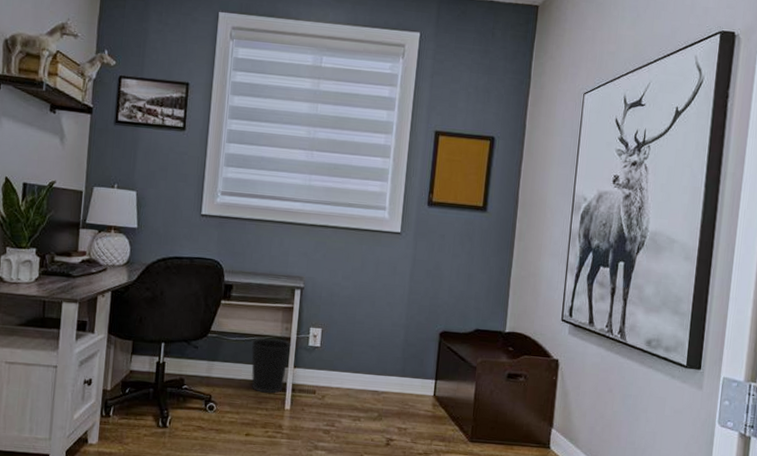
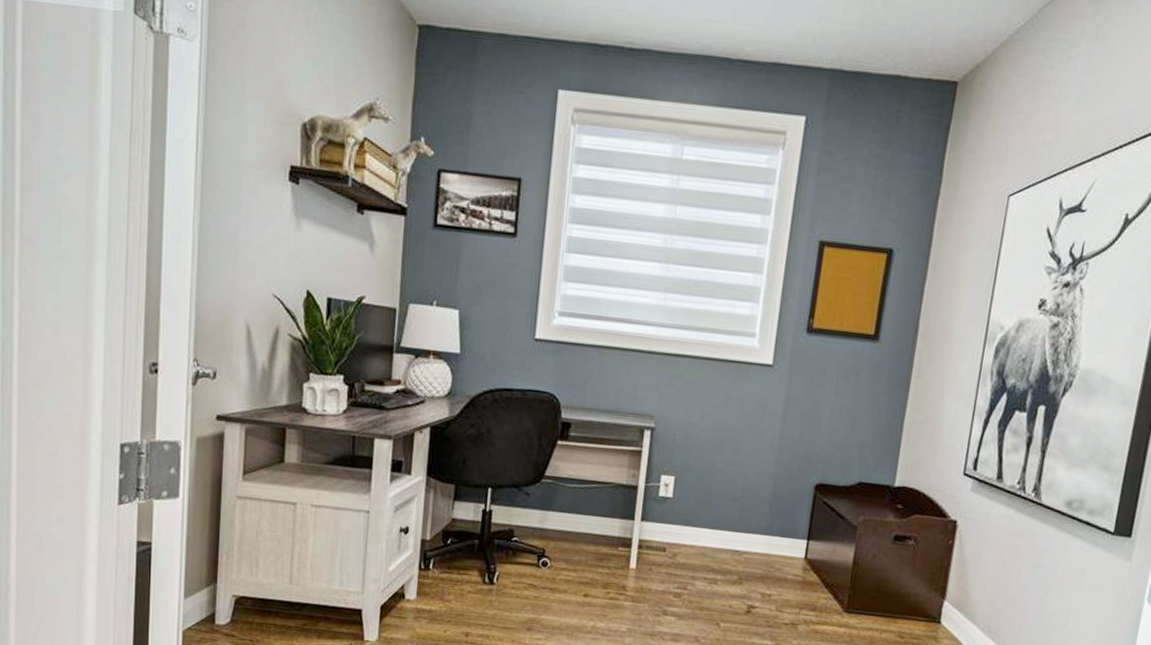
wastebasket: present [251,338,291,393] -> none [591,486,638,550]

